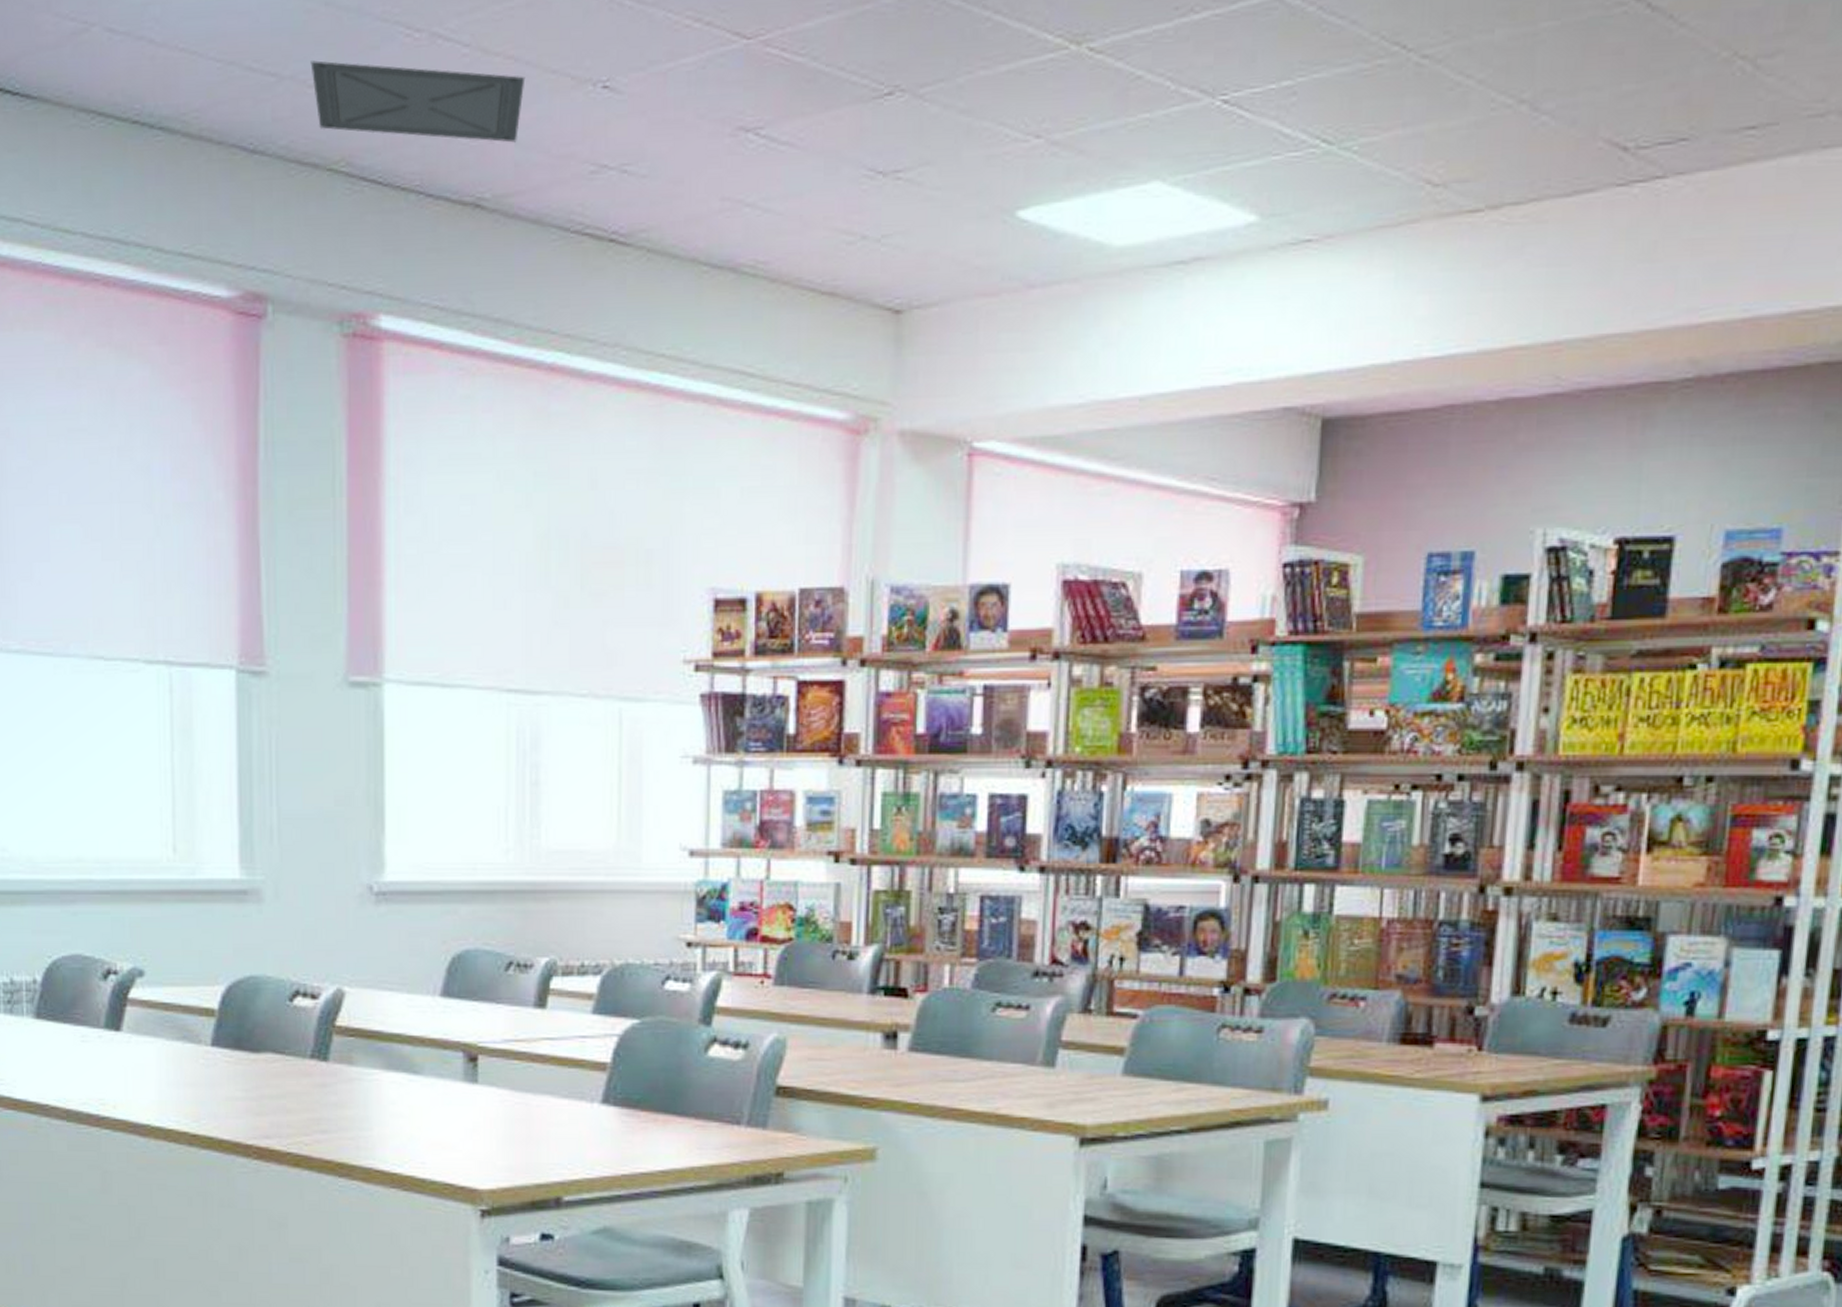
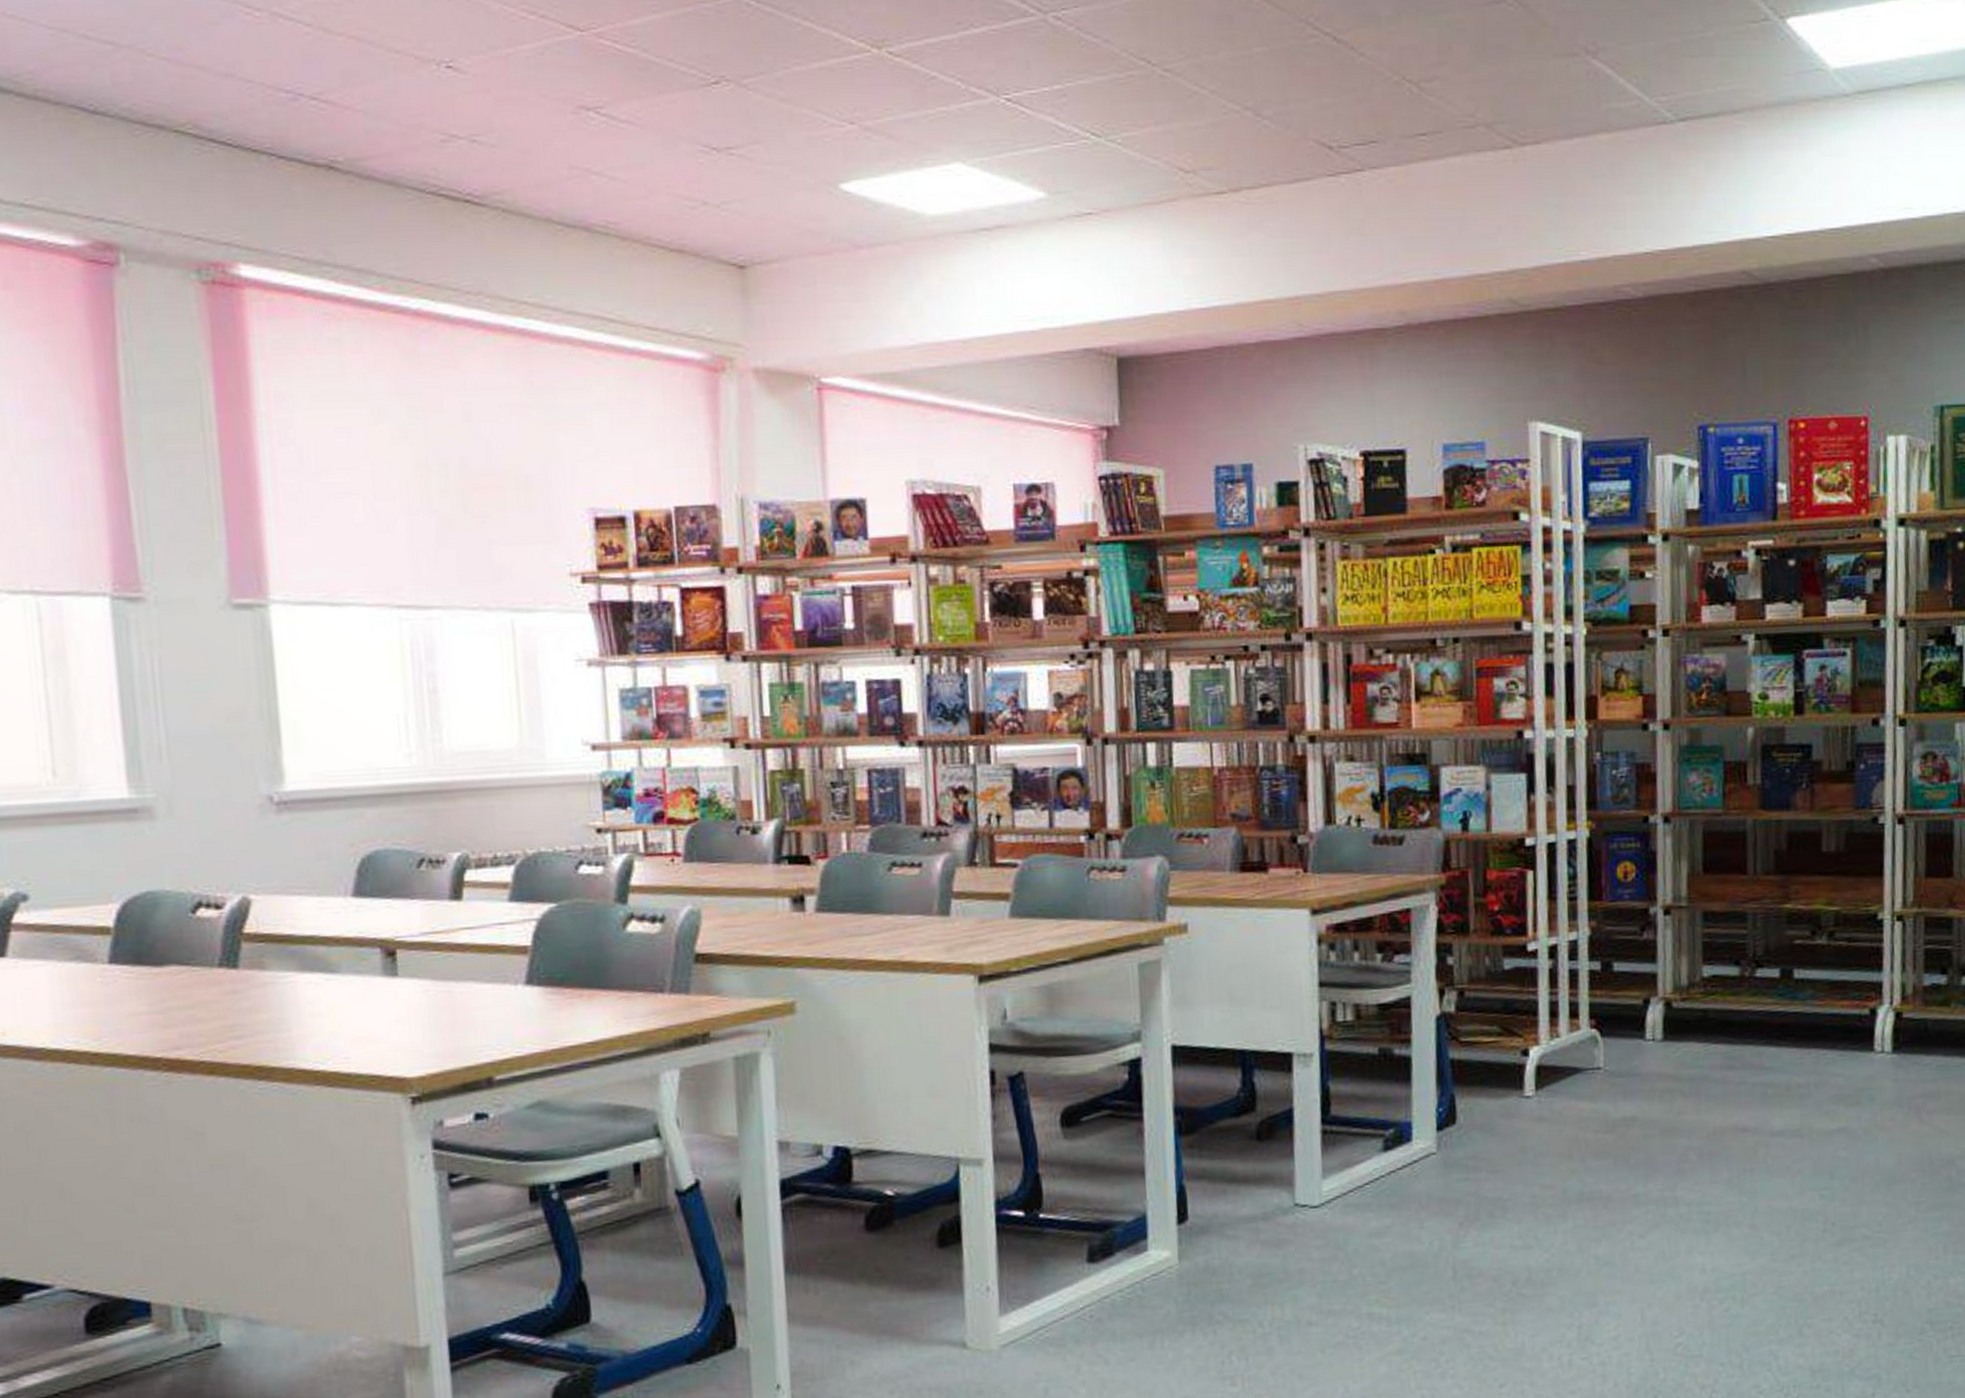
ceiling vent: present [310,60,526,143] -> none [148,32,370,113]

